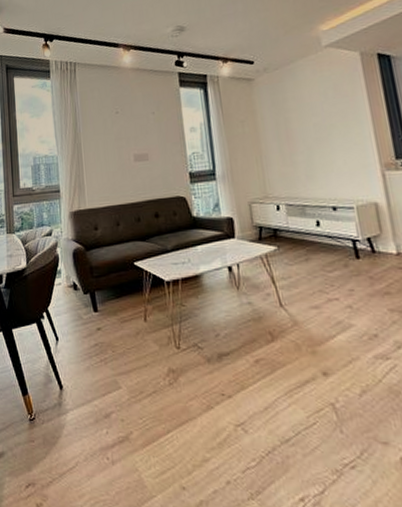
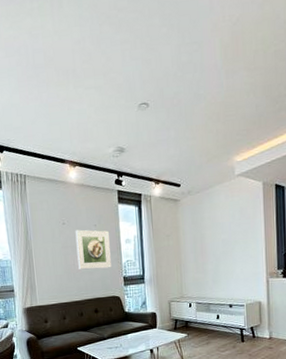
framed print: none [130,118,174,165] -> present [75,229,111,269]

